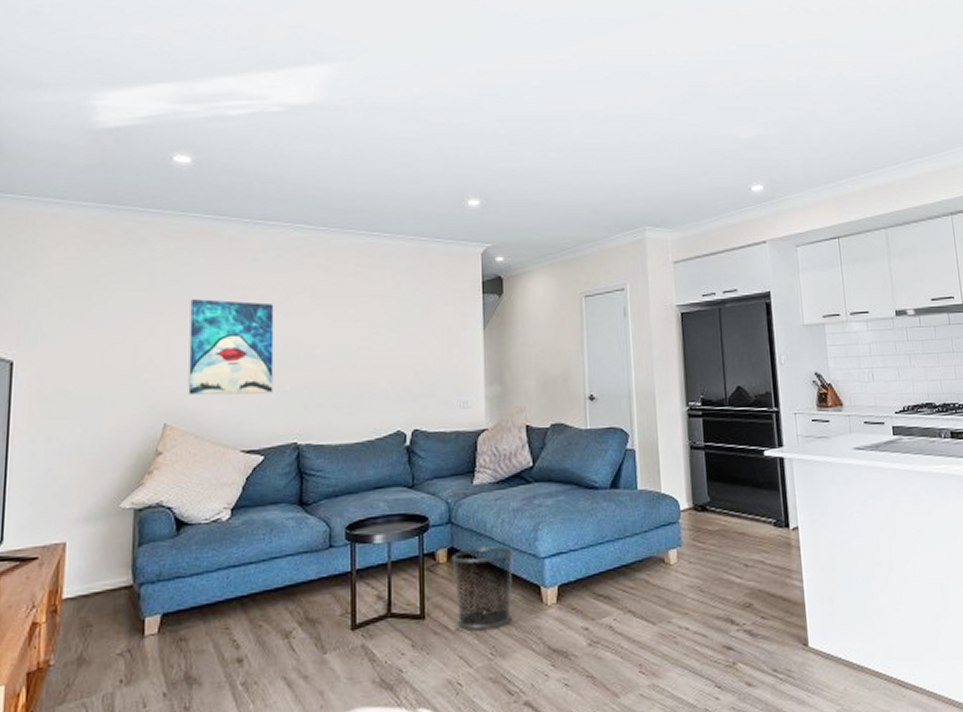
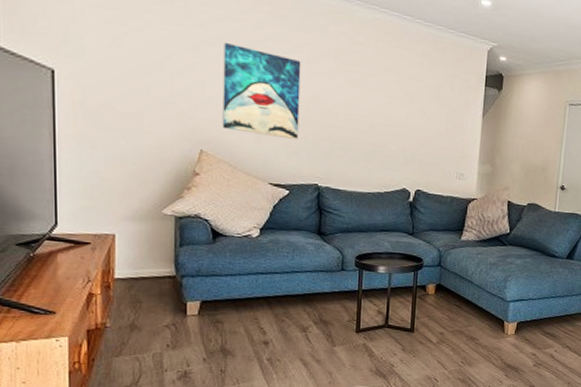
waste bin: present [451,546,514,629] -> none [438,287,487,345]

